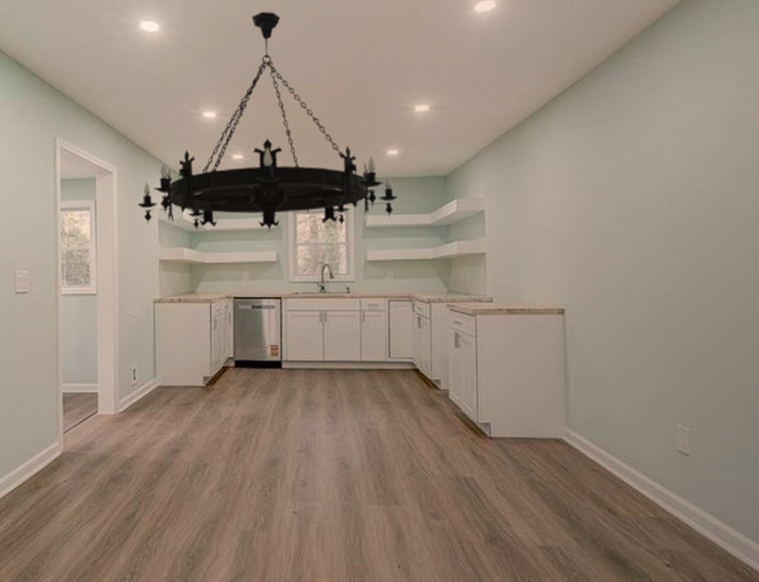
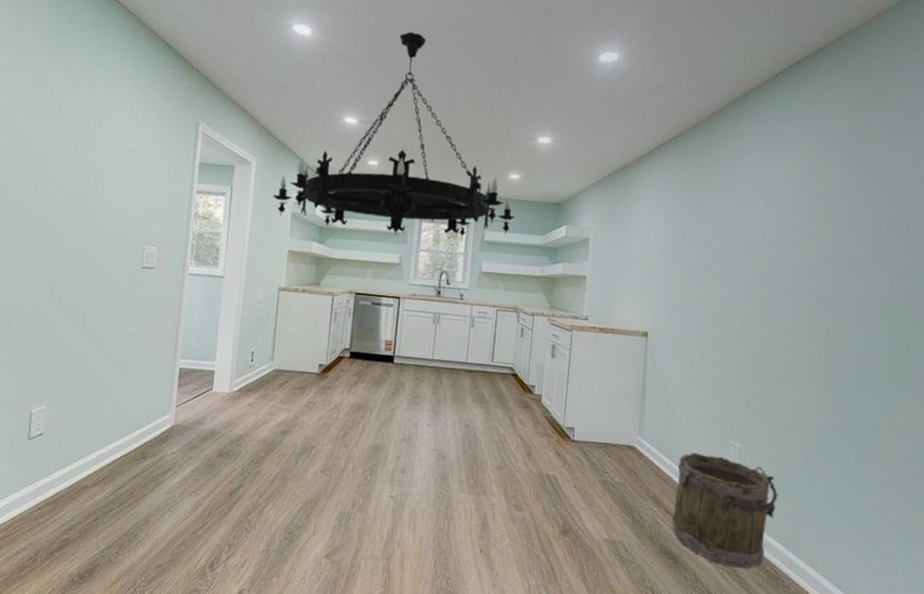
bucket: none [615,441,743,571] -> present [671,452,778,569]

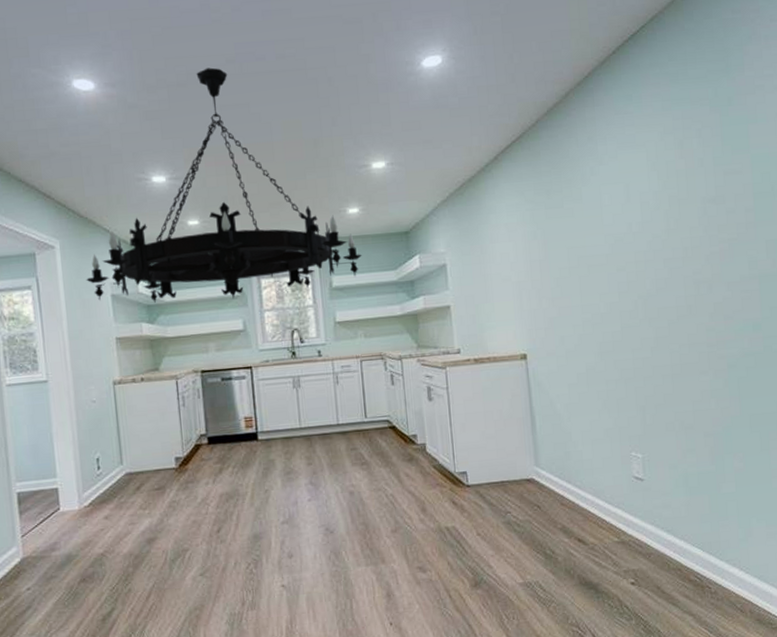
bucket: present [671,452,778,569] -> none [582,471,690,584]

